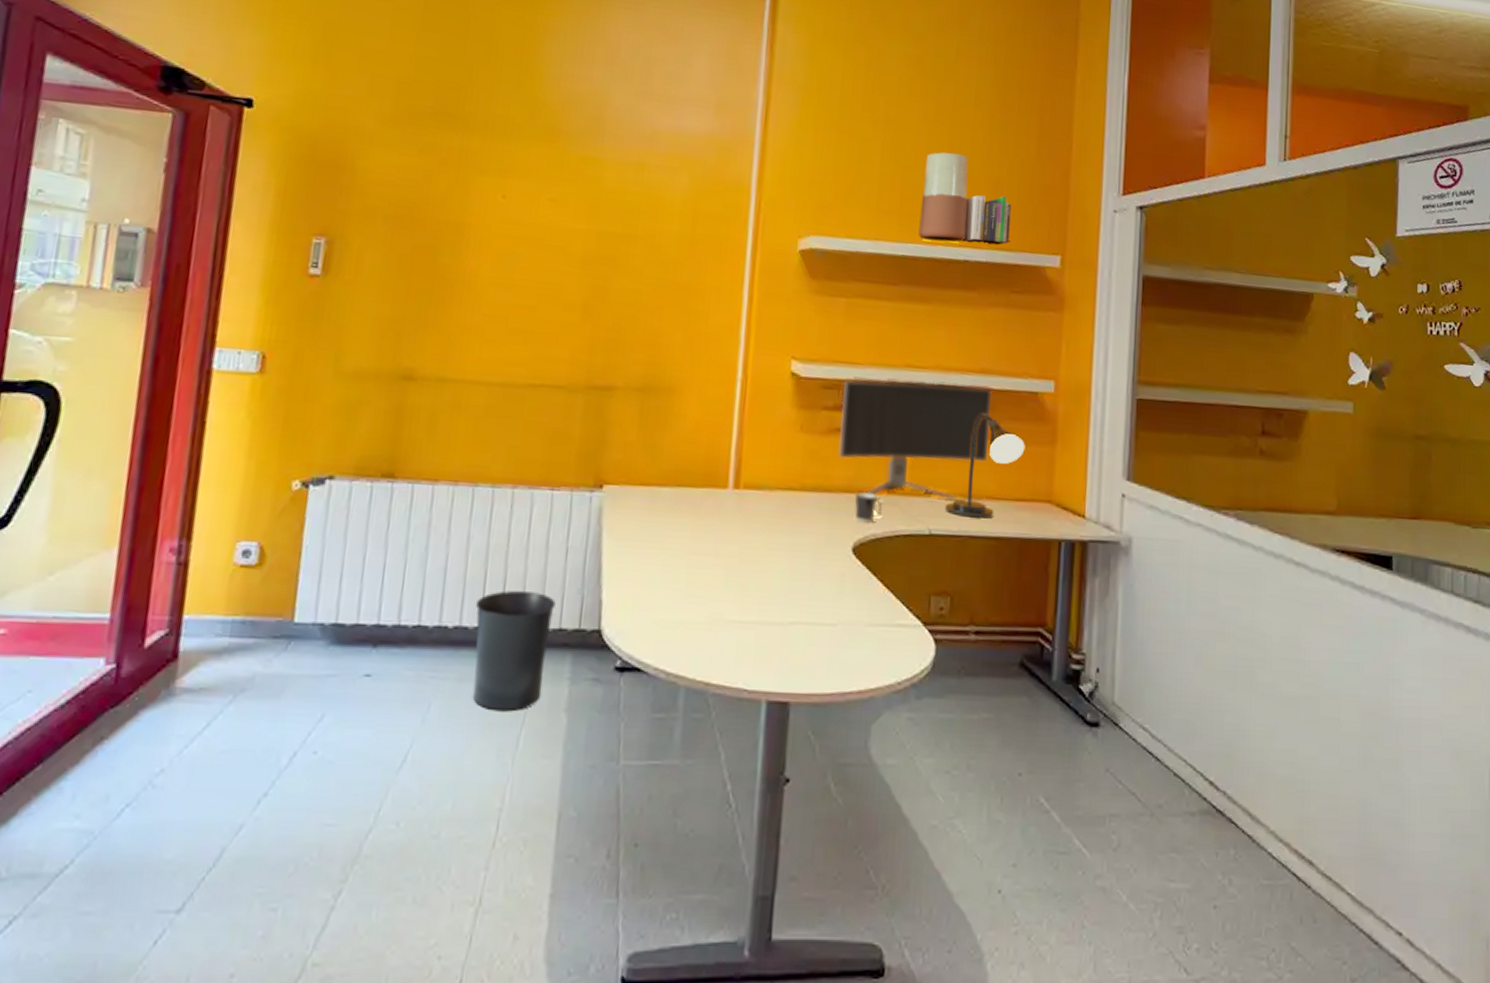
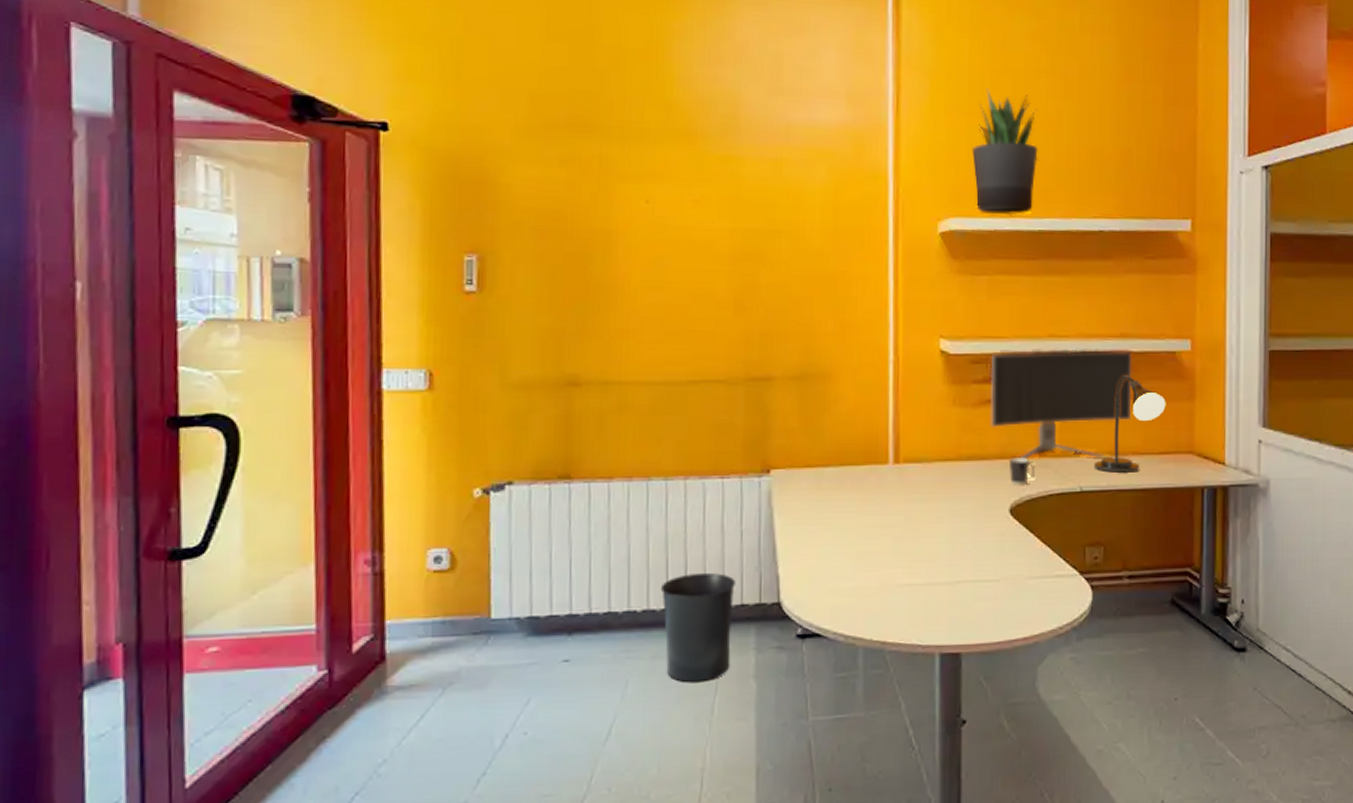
planter: none [838,108,906,238] -> present [973,89,1038,216]
vase: present [918,152,969,243] -> none [1054,127,1100,215]
books: present [962,195,1011,245] -> none [1096,165,1141,214]

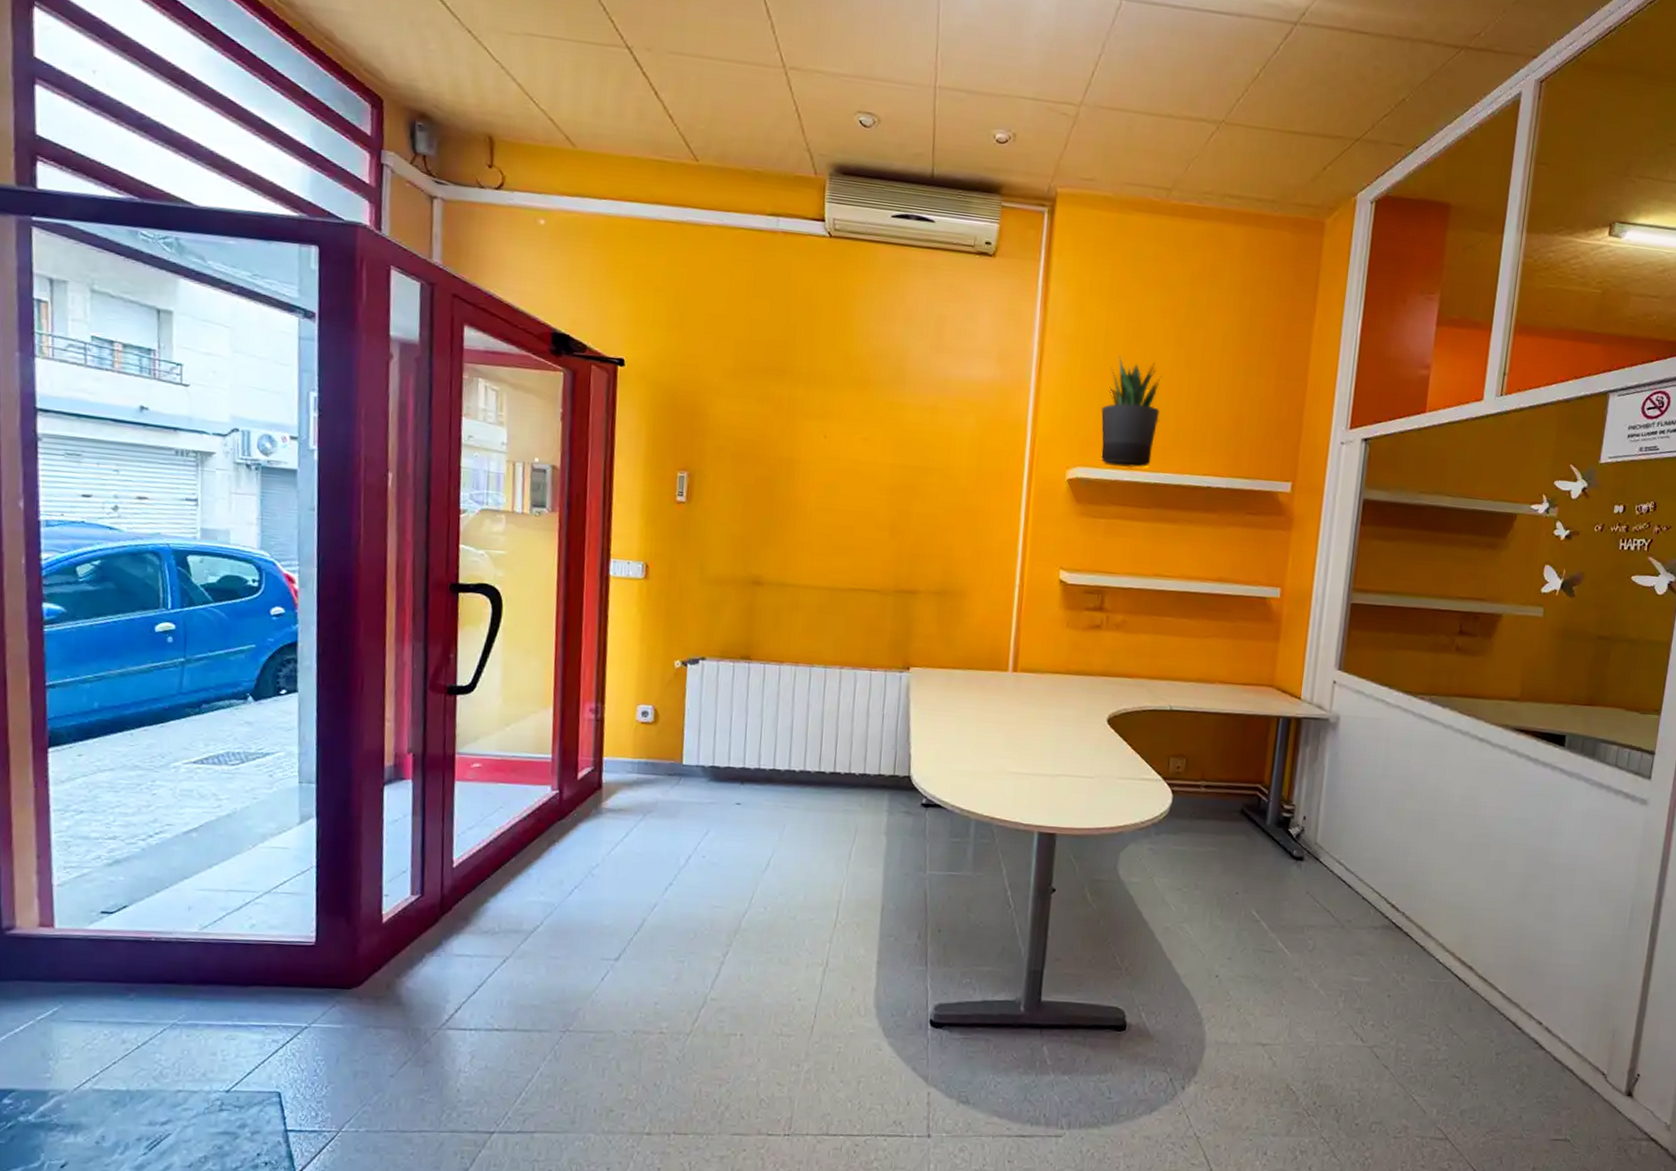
waste bin: present [660,573,735,682] -> none [815,745,876,832]
computer monitor: present [990,350,1131,459] -> none [1097,586,1226,684]
mug: present [1008,458,1035,485] -> none [1109,676,1132,700]
desk lamp: present [1093,376,1166,473] -> none [1183,614,1253,699]

